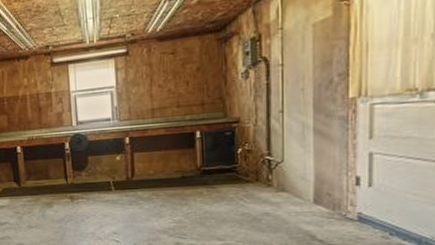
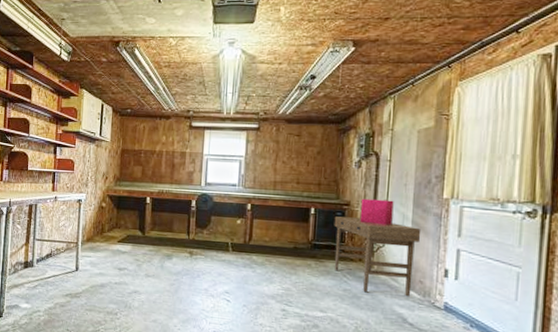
desk: none [223,134,325,214] -> present [334,216,421,297]
storage bin: none [252,109,291,140] -> present [359,198,394,225]

